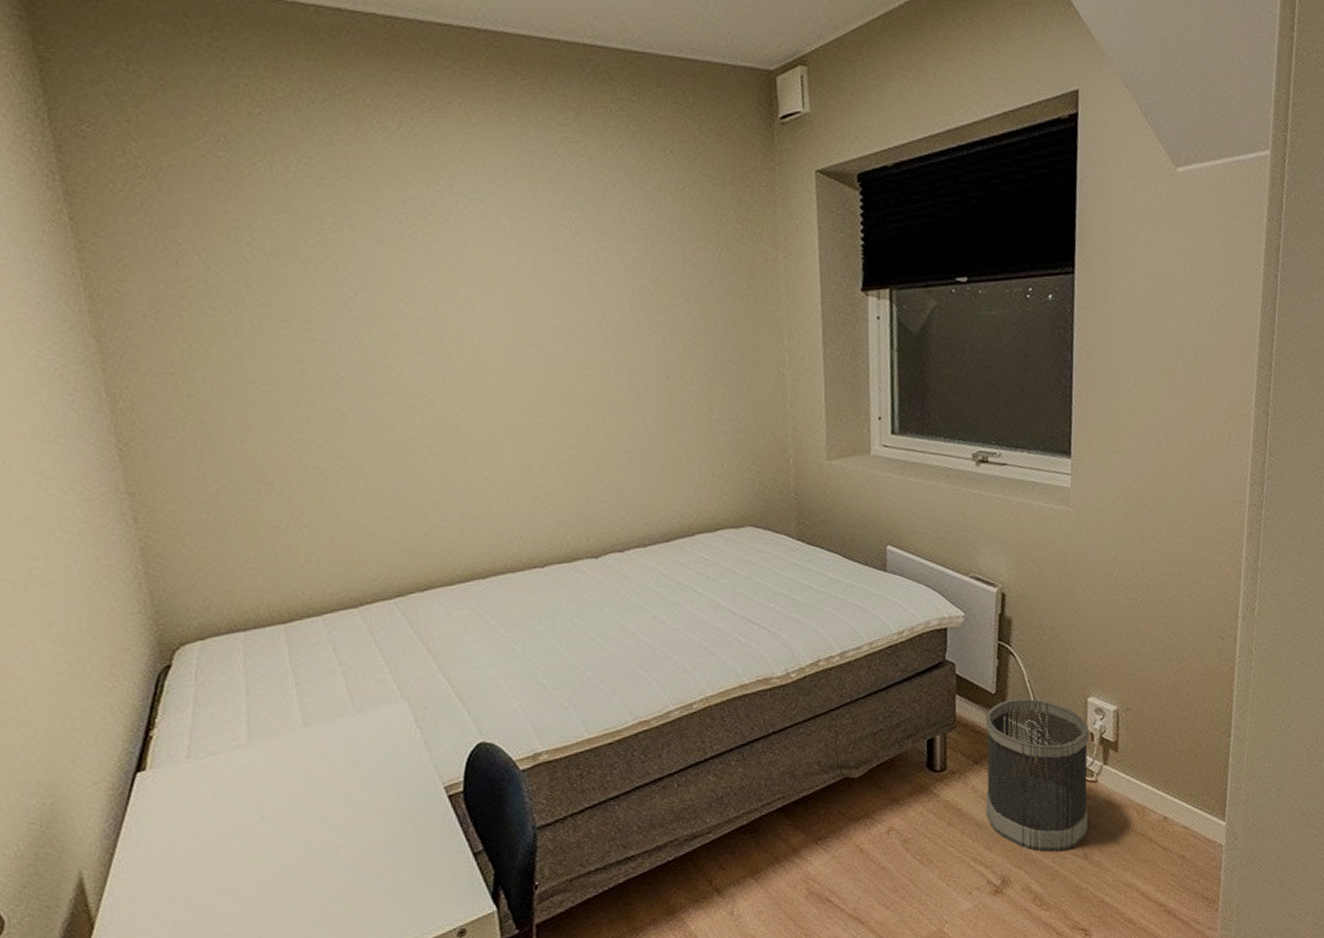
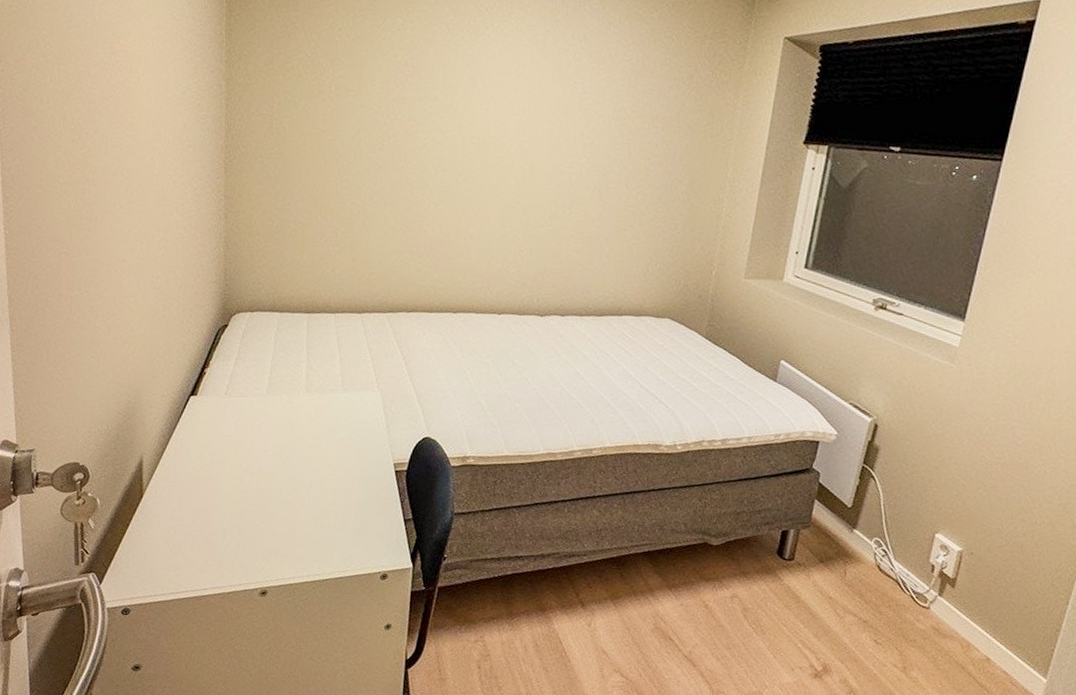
wastebasket: present [985,698,1090,852] -> none [821,516,932,660]

